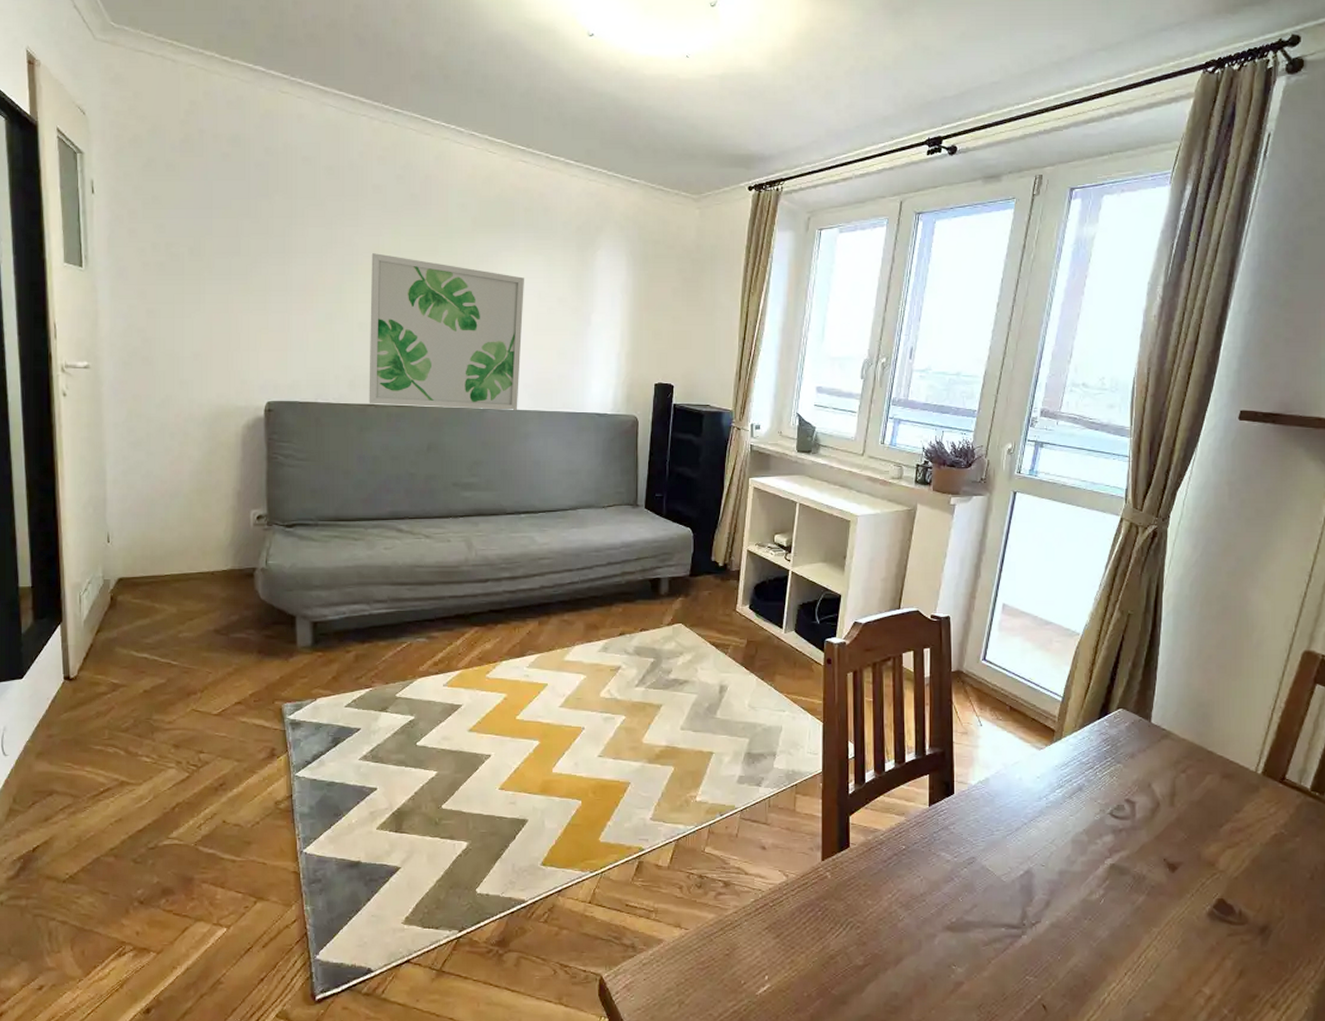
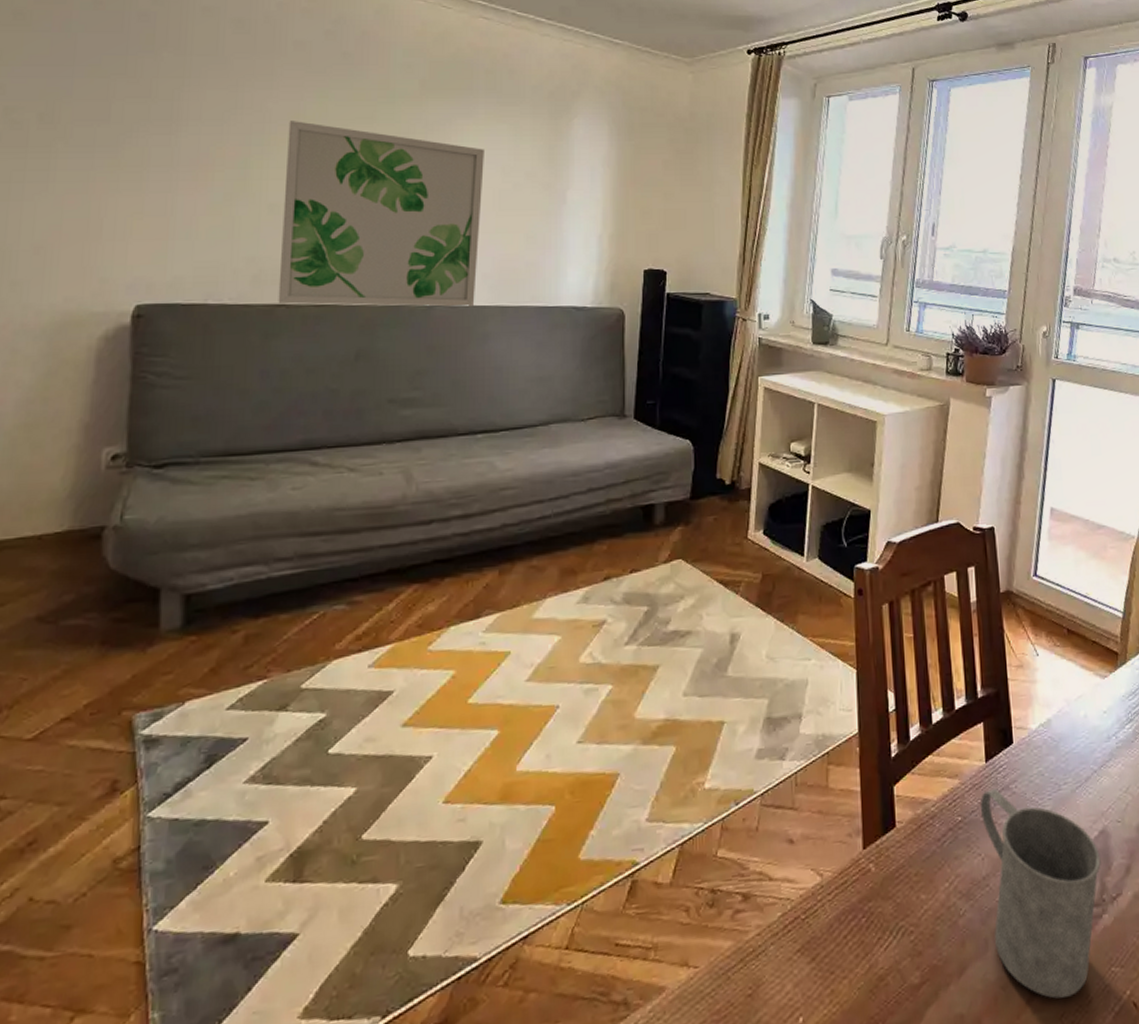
mug: none [923,828,1024,993] -> present [981,789,1101,999]

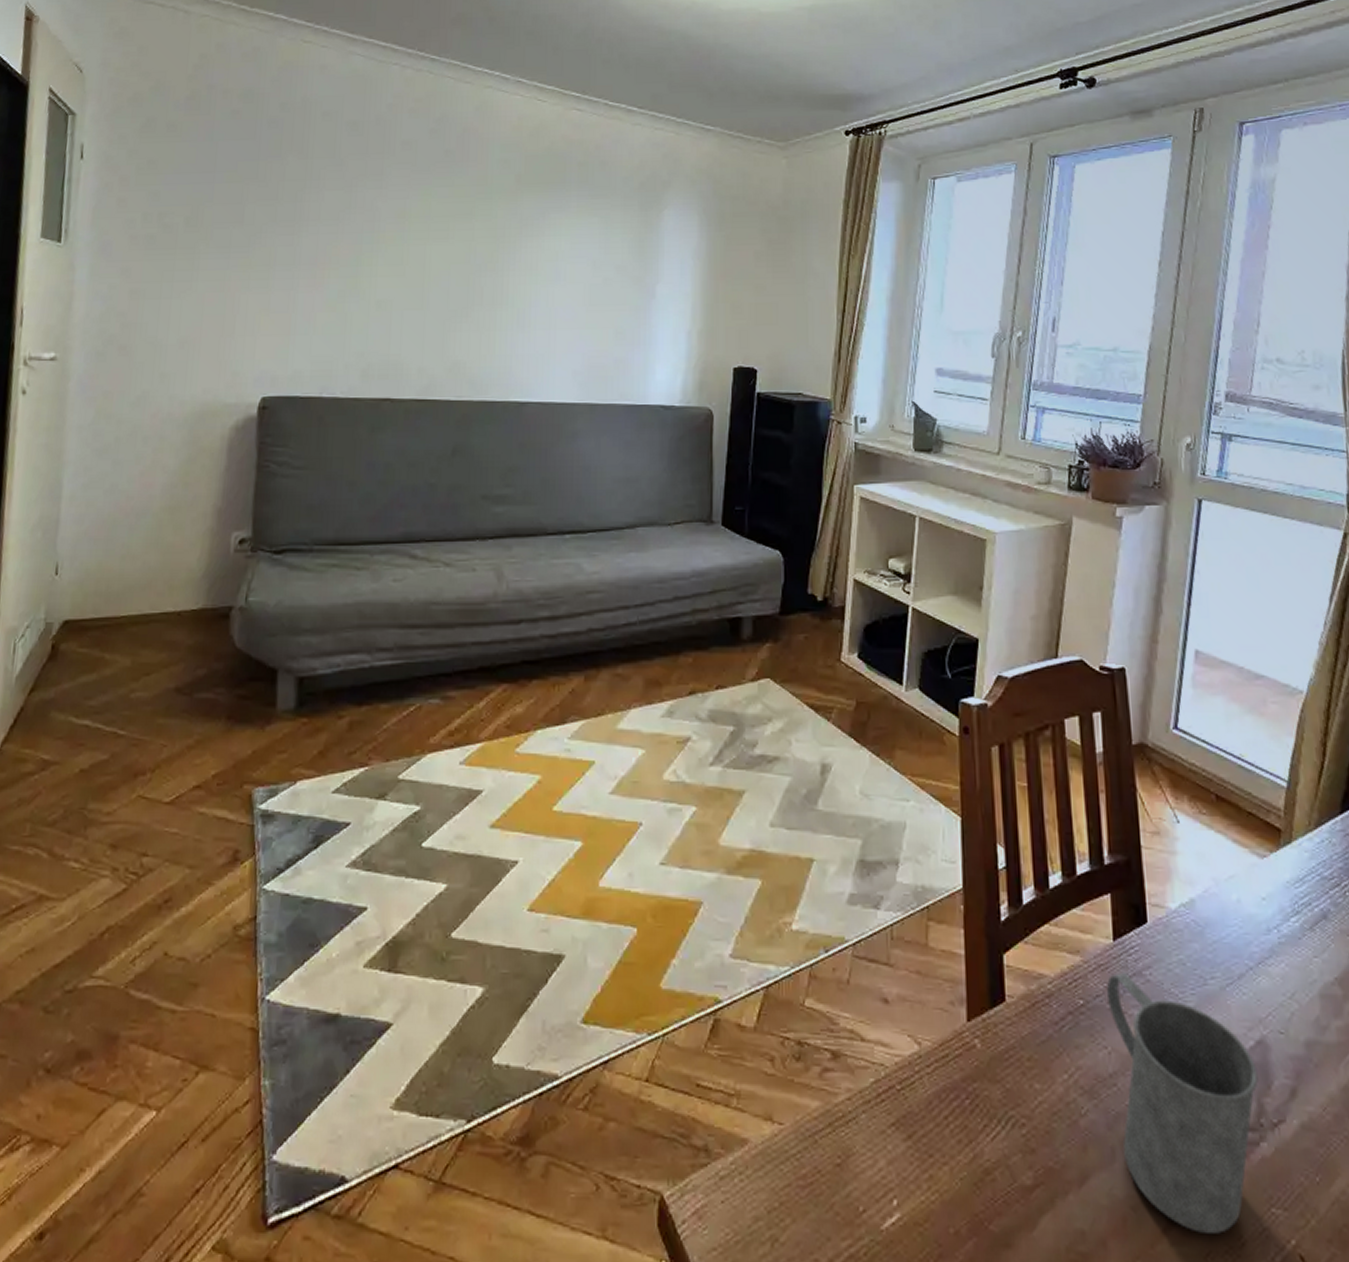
wall art: present [278,121,484,308] -> none [383,219,576,405]

